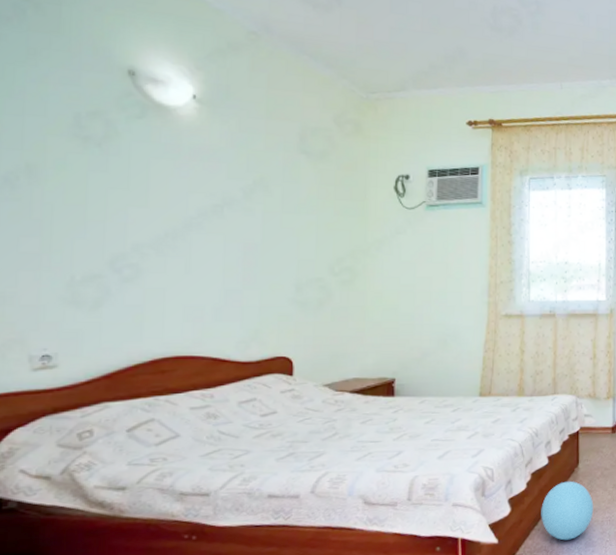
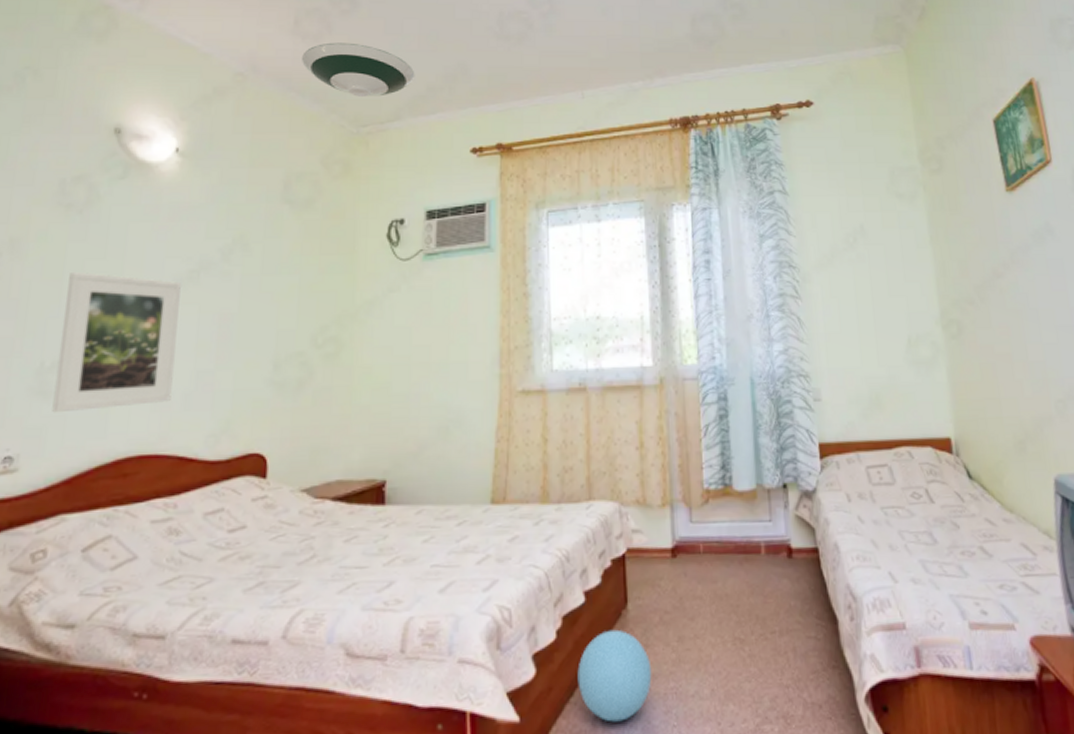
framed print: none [87,198,206,320] -> present [52,271,181,413]
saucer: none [313,14,419,68] -> present [302,42,415,97]

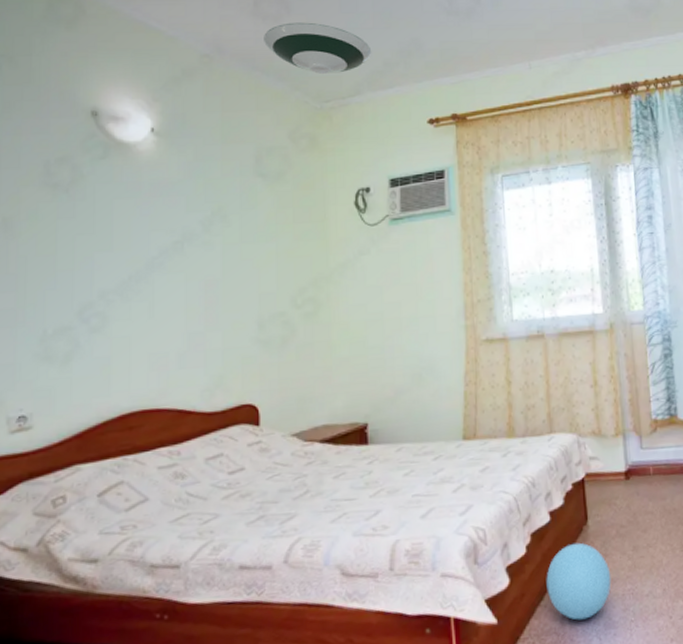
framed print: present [52,271,181,413] -> none [58,246,167,376]

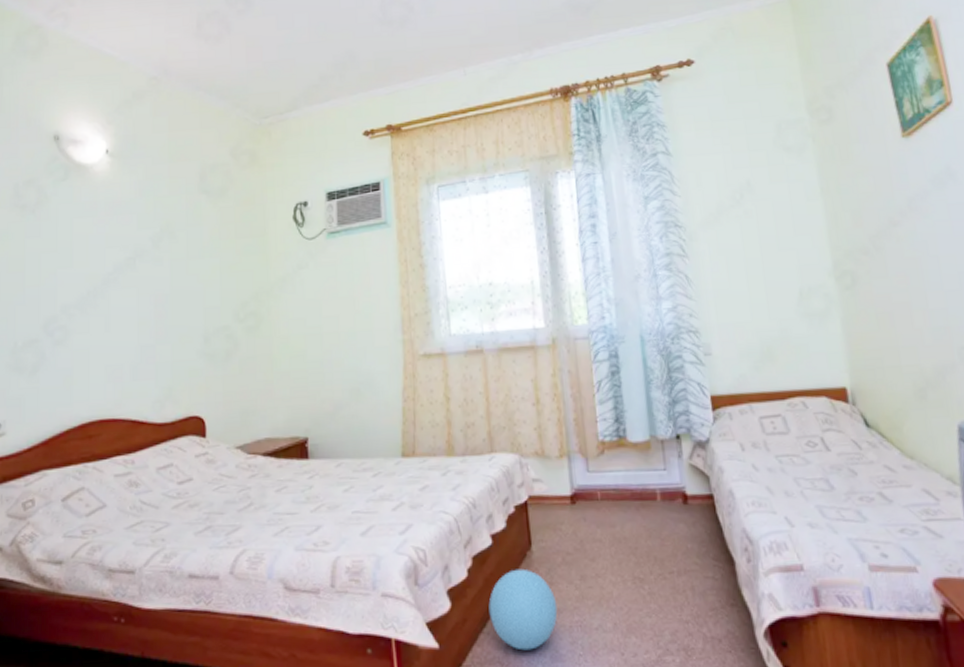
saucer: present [264,22,372,74] -> none [206,40,308,91]

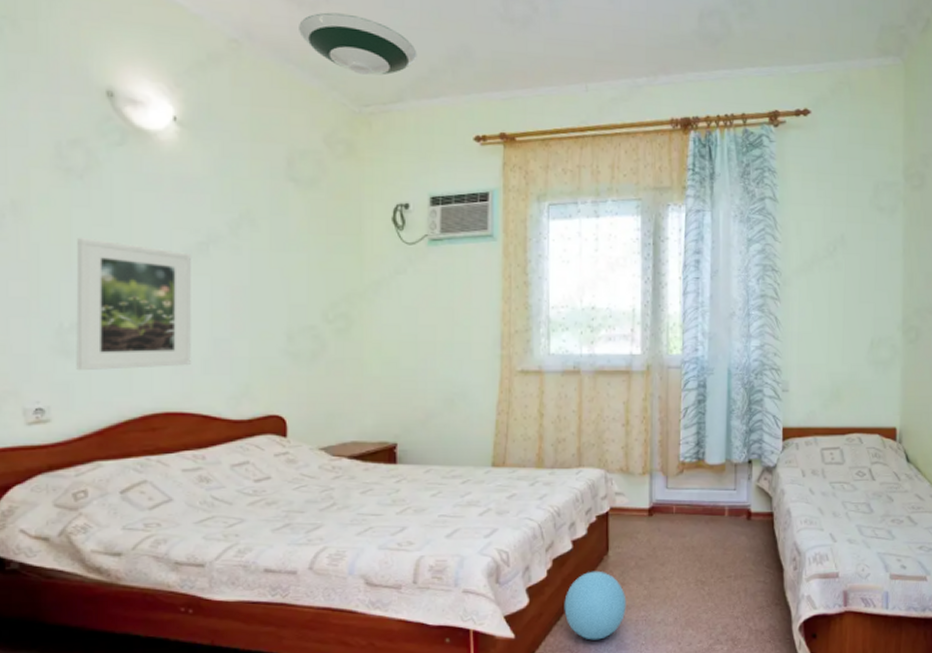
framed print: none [27,263,121,386] -> present [76,237,191,371]
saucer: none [206,40,308,91] -> present [299,12,417,75]

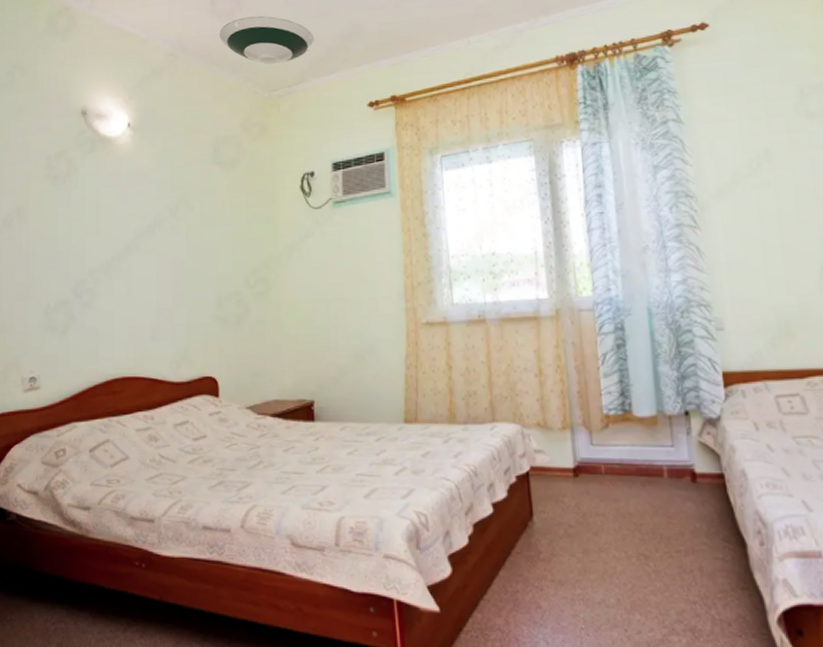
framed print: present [76,237,191,371] -> none [59,230,142,344]
ball: present [564,570,627,640] -> none [489,538,559,620]

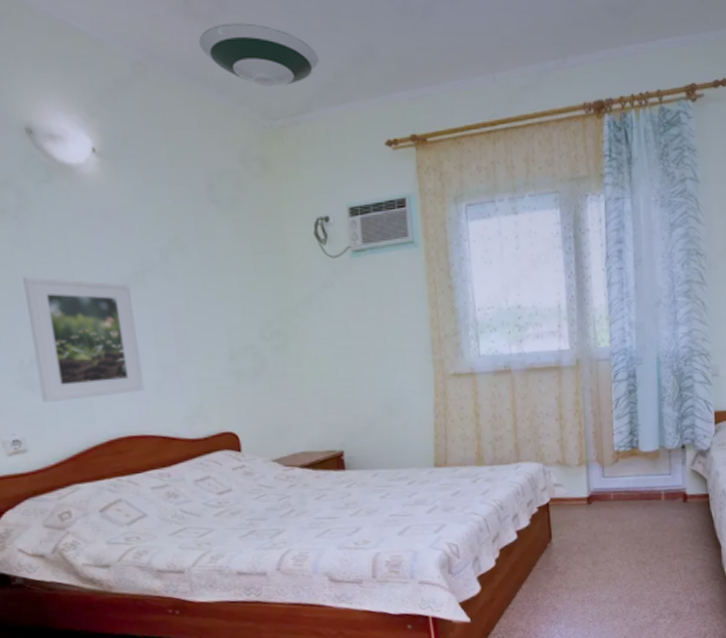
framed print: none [59,230,142,344] -> present [23,276,145,403]

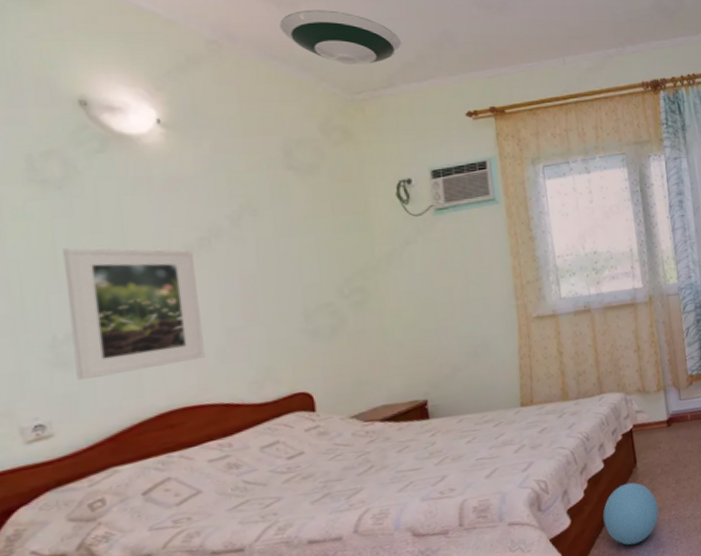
ball: none [513,557,572,620] -> present [603,482,659,545]

